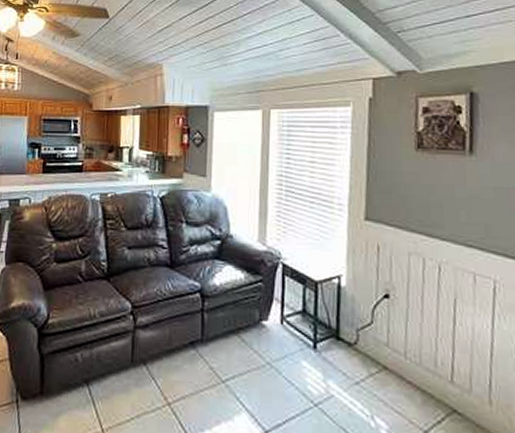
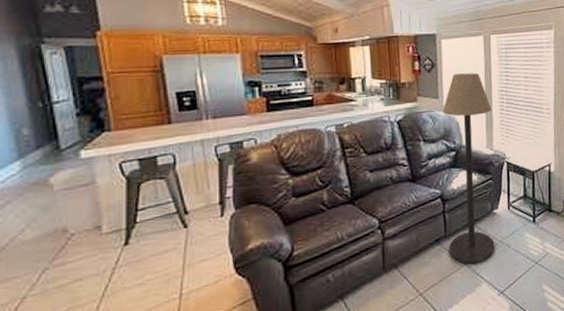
floor lamp: none [205,151,267,385] -> present [443,73,495,265]

